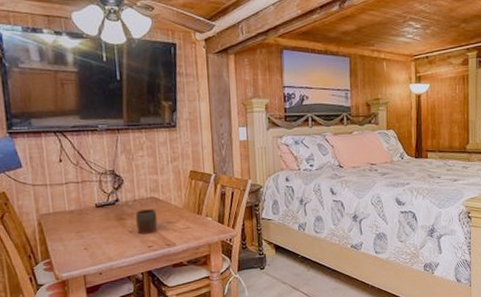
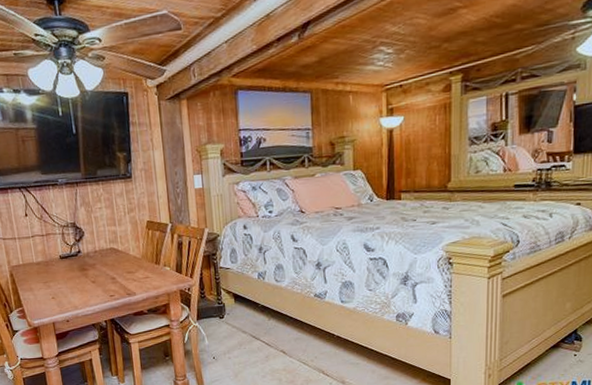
mug: present [135,209,158,234] -> none [96,259,118,284]

